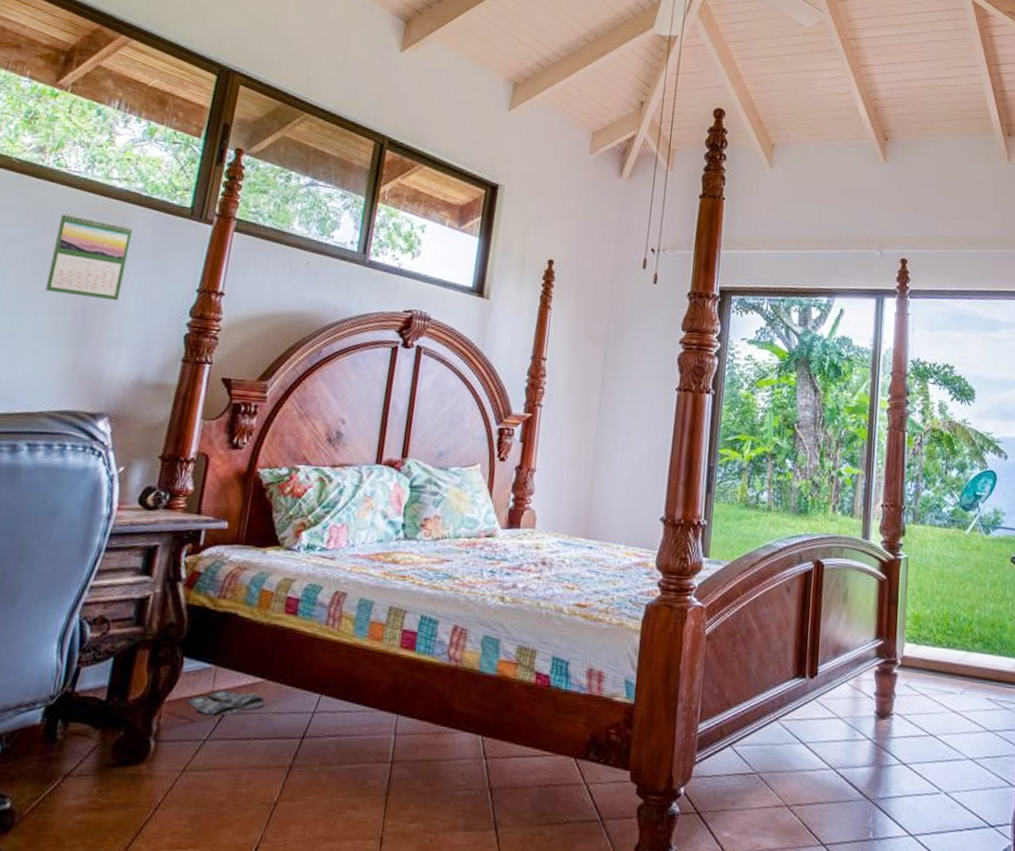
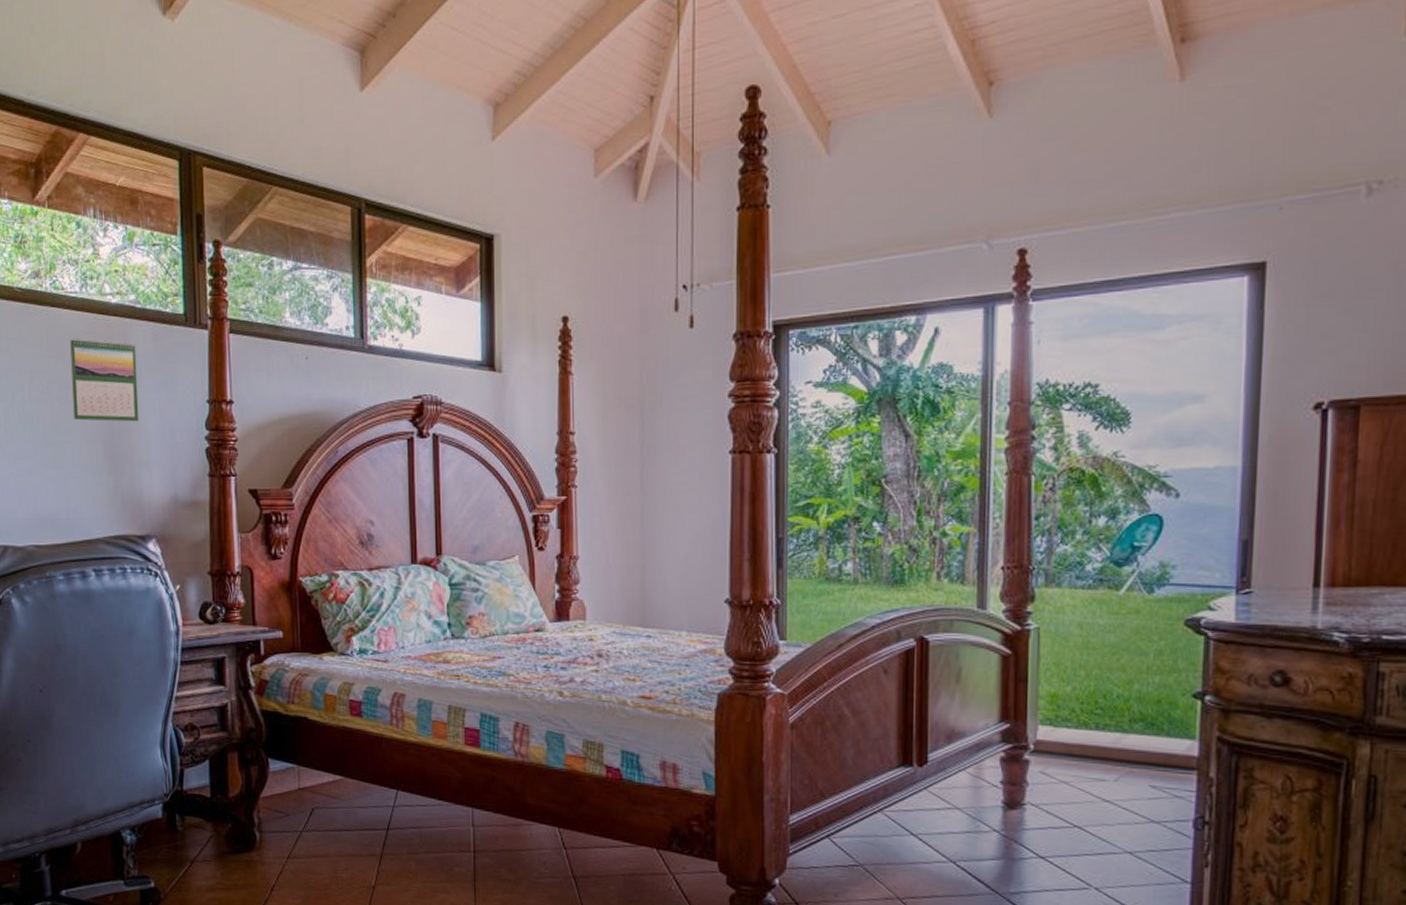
slippers: present [186,690,265,716] -> none [279,787,348,810]

